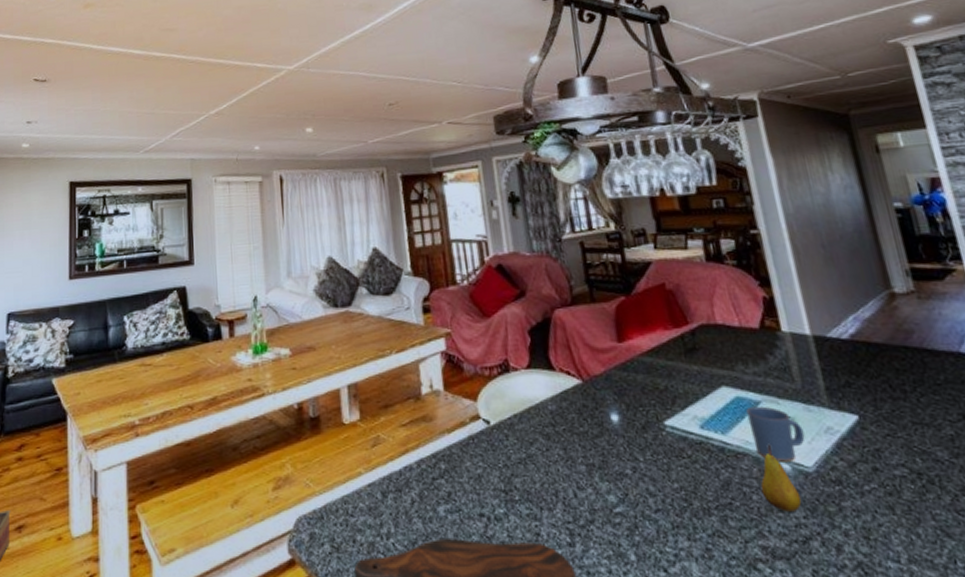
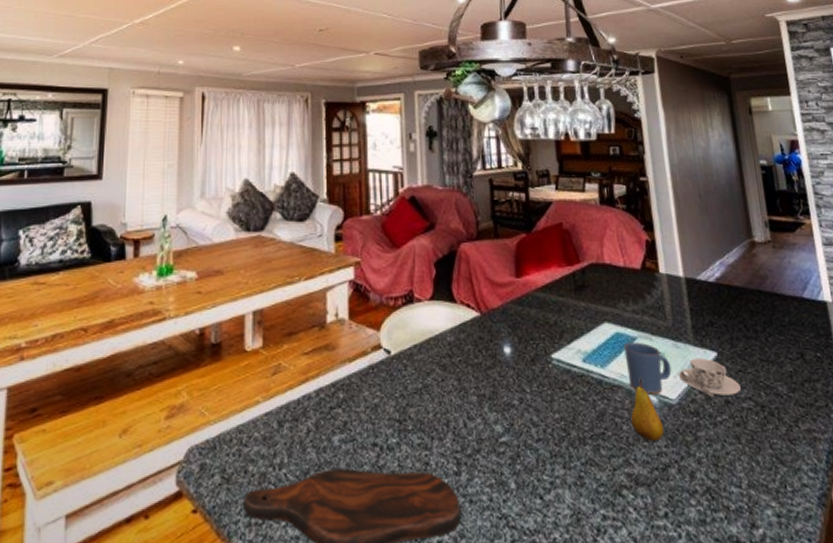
teacup: none [814,421,891,465] -> present [679,357,741,398]

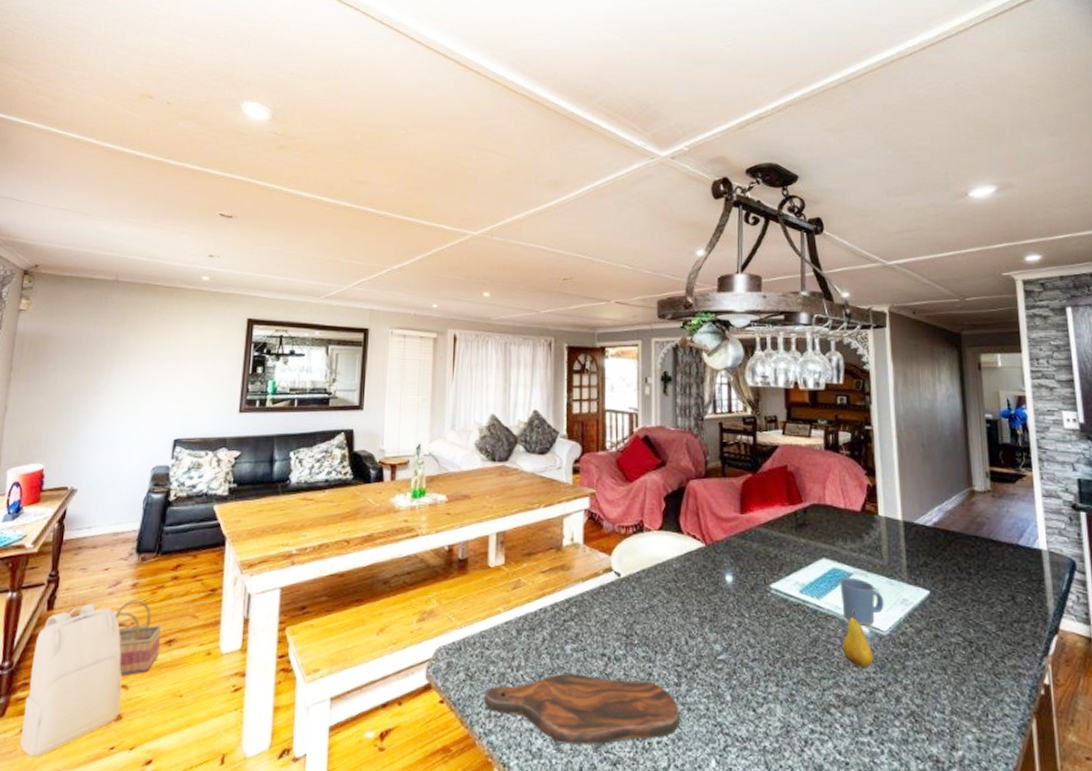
teacup: present [679,357,741,398] -> none [891,594,950,631]

